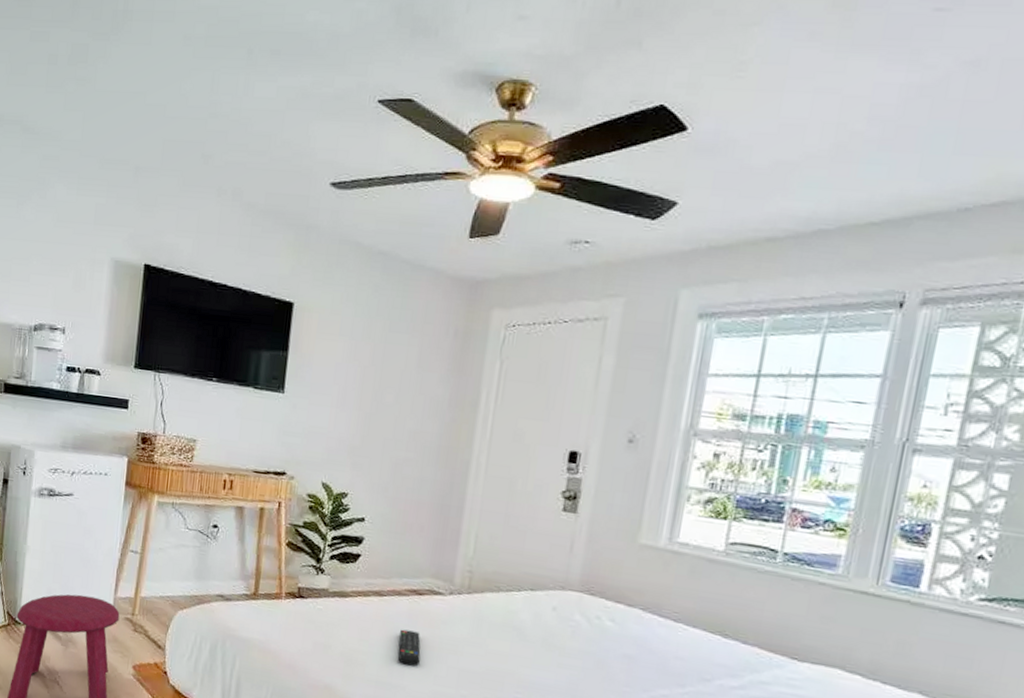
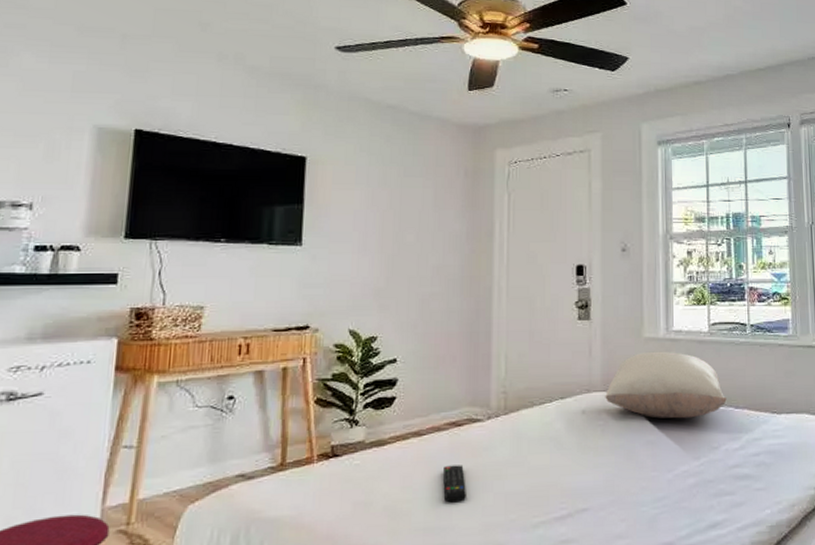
pillow: none [581,559,733,643] -> present [605,351,727,419]

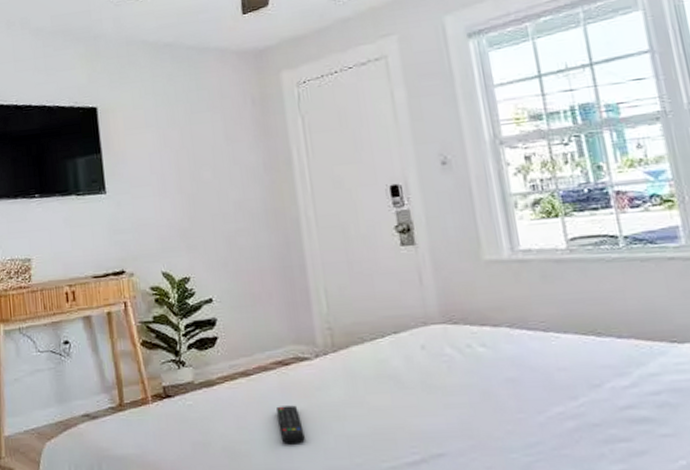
pillow: present [605,351,727,419] -> none [445,274,604,353]

